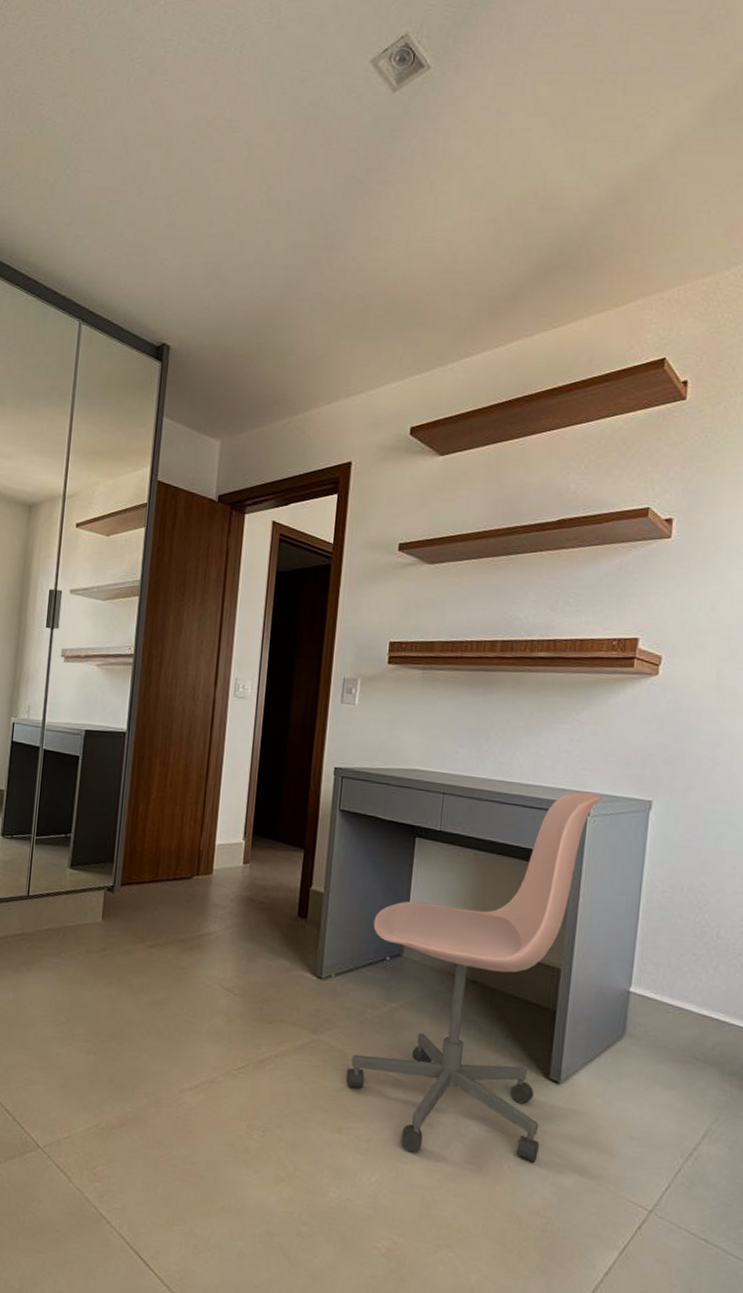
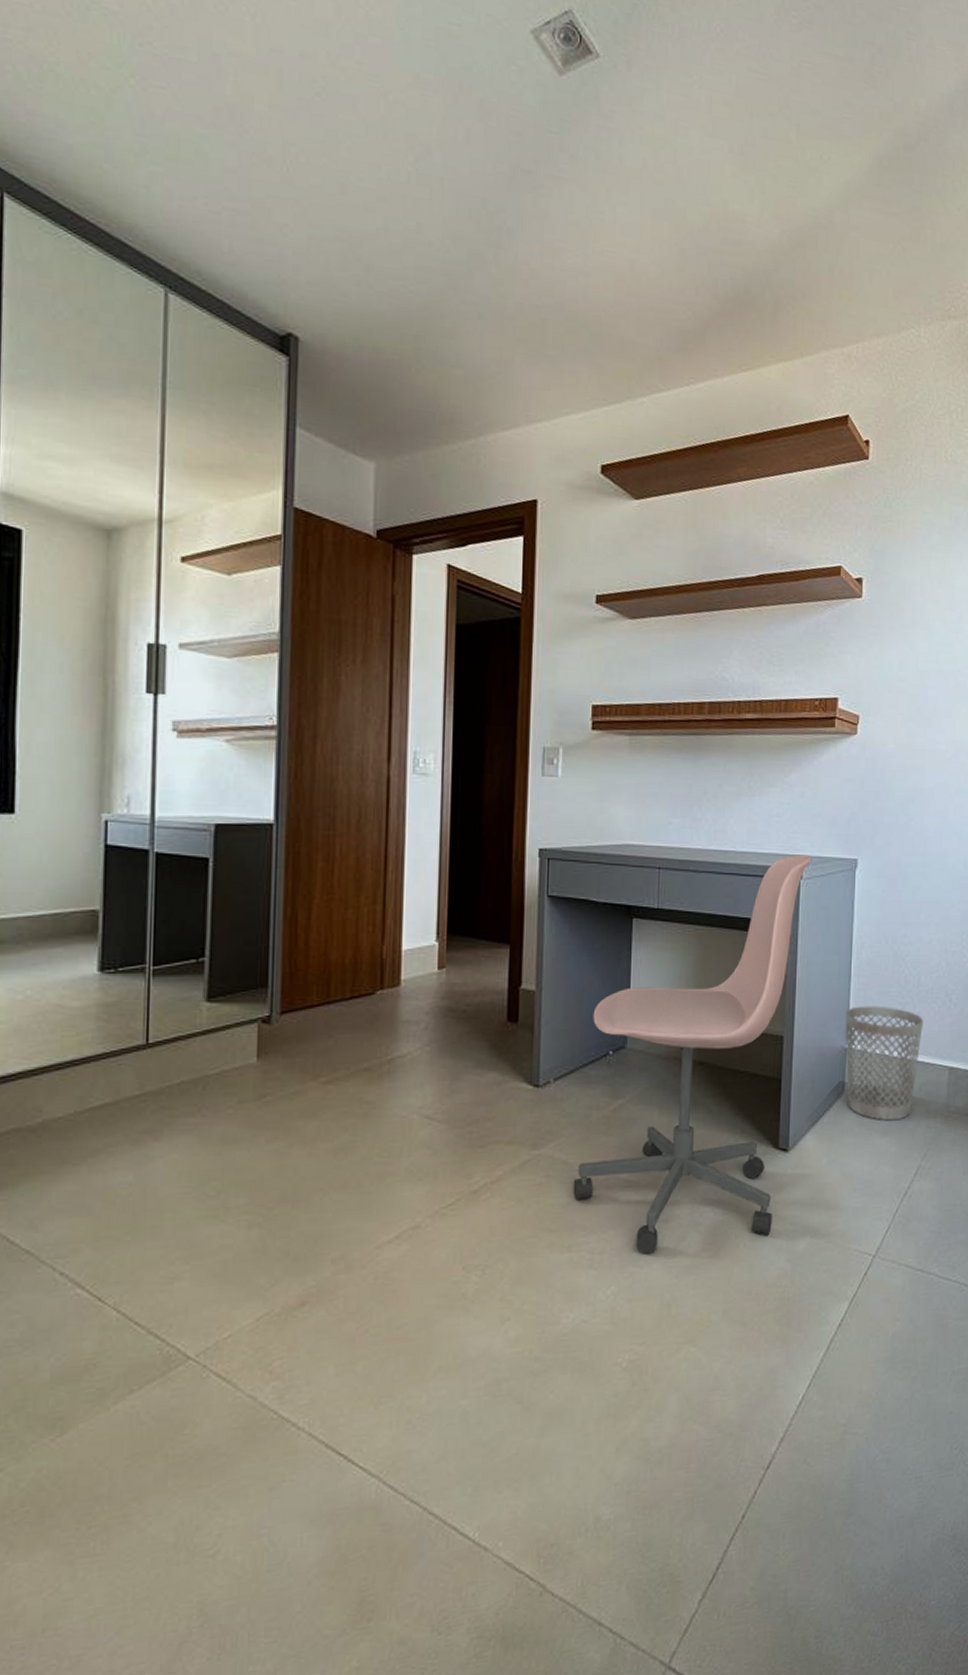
wastebasket: none [628,950,721,1076] -> present [845,1005,923,1121]

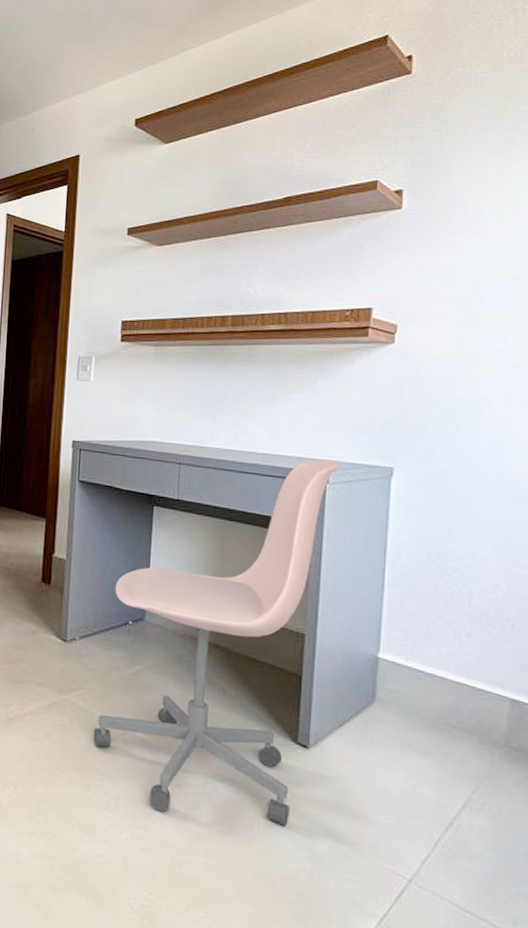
wastebasket: present [845,1005,923,1121] -> none [376,616,475,744]

